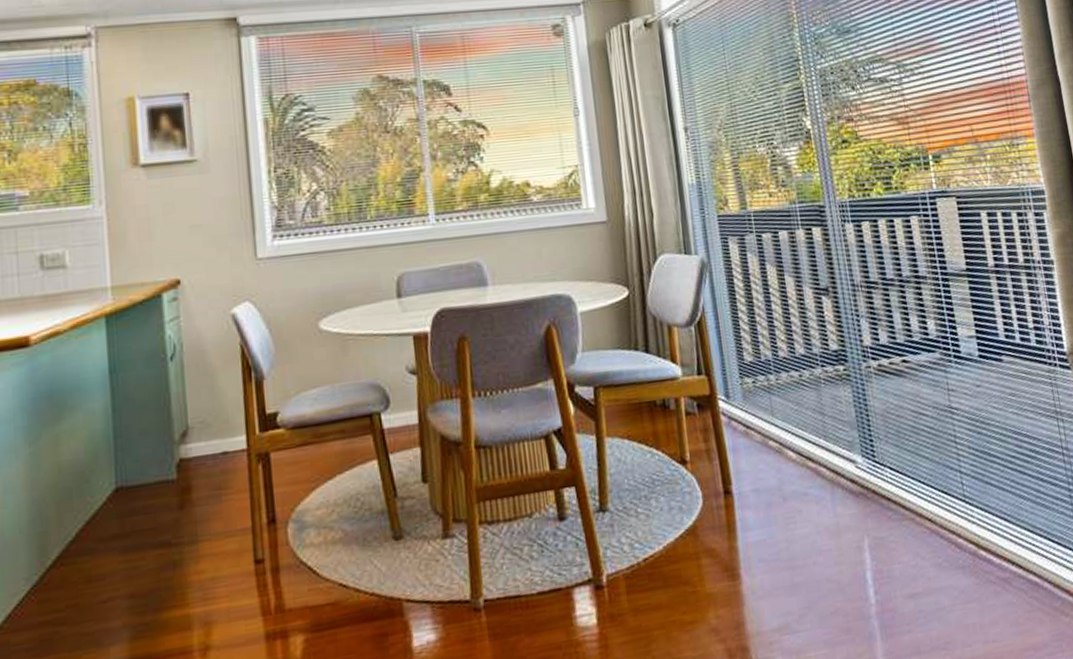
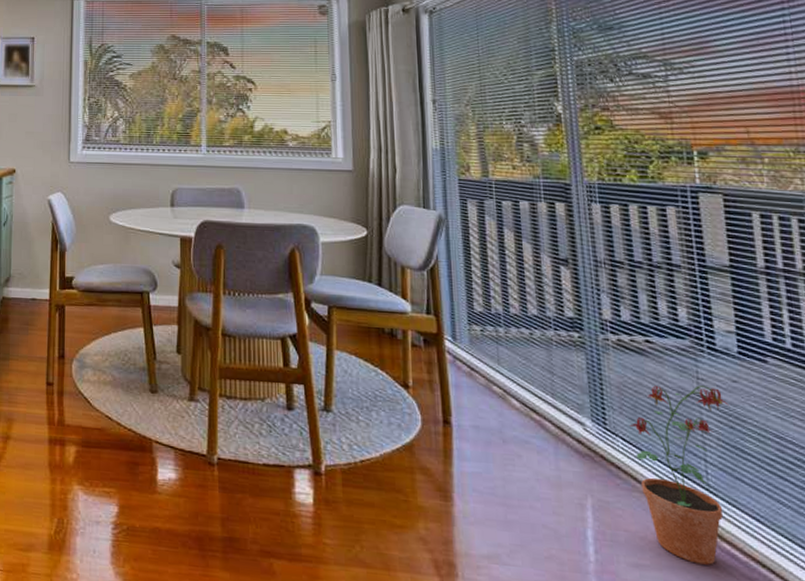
potted plant: none [895,396,978,579] -> present [629,385,729,565]

